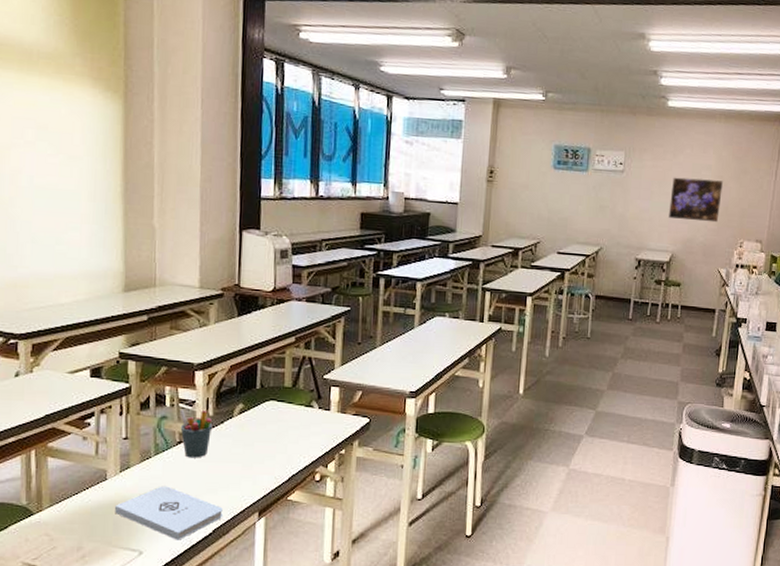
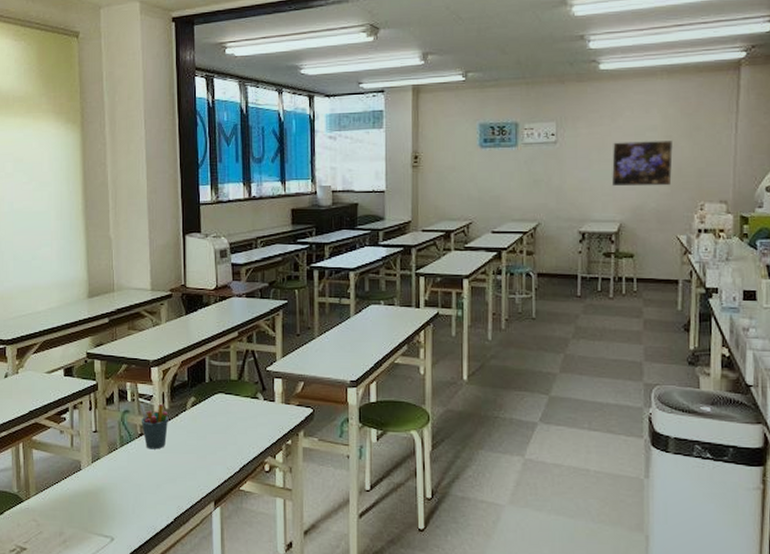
notepad: present [115,486,223,540] -> none [89,476,182,528]

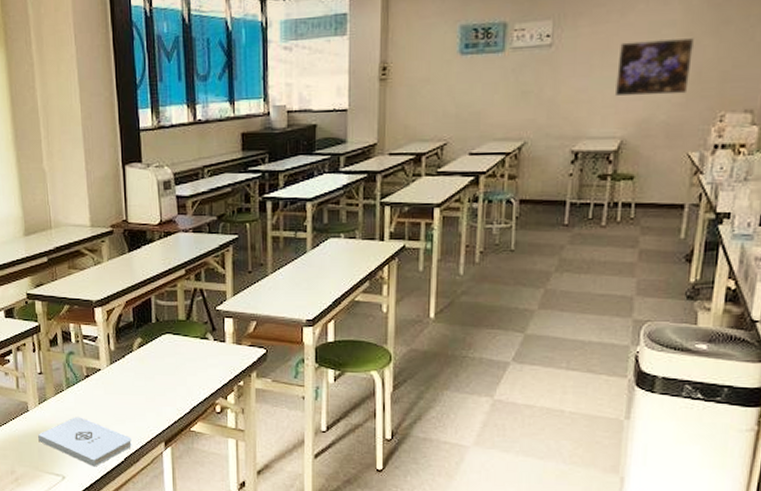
notepad: none [89,476,182,528] -> present [38,417,132,467]
pen holder: present [139,403,169,450] -> none [84,344,115,391]

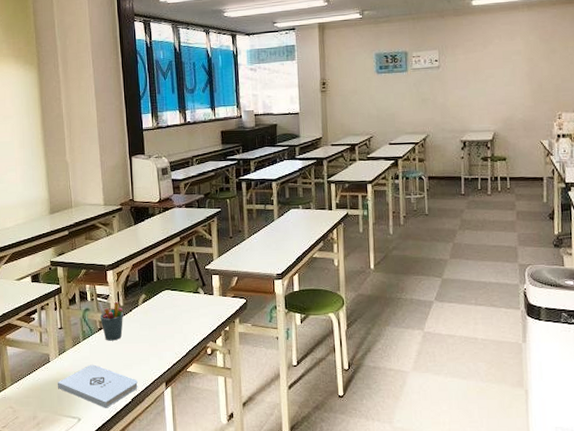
pen holder: none [84,344,115,391] -> present [98,302,124,341]
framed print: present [616,38,694,97] -> none [485,62,535,102]

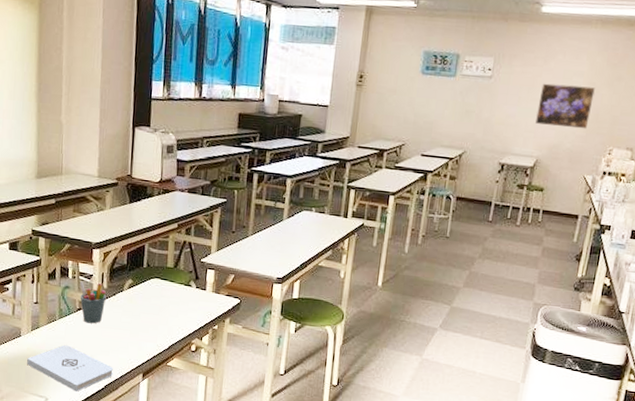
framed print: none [485,62,535,102] -> present [535,83,595,129]

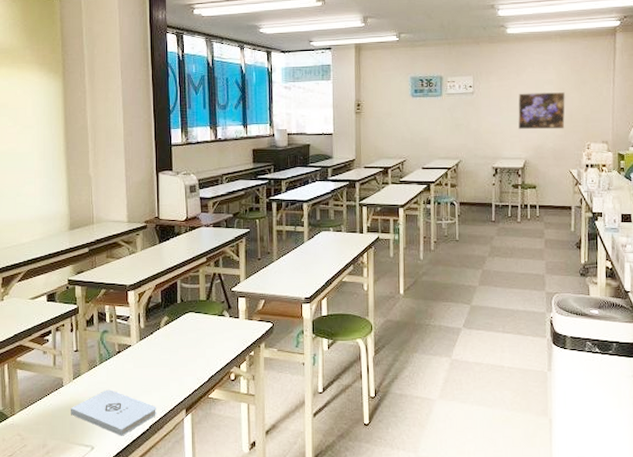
pen holder: present [79,281,107,324] -> none [117,323,144,365]

